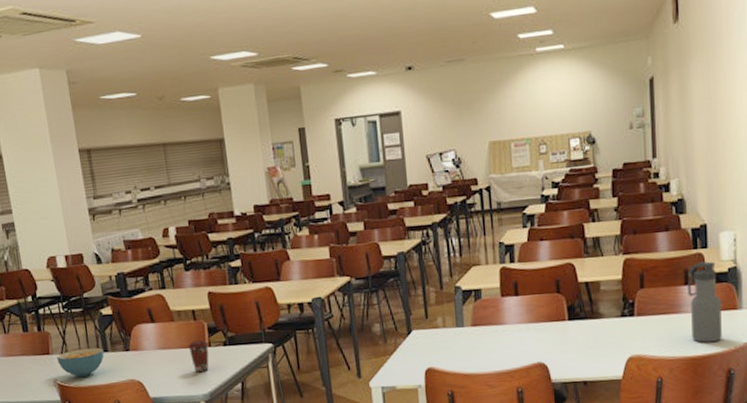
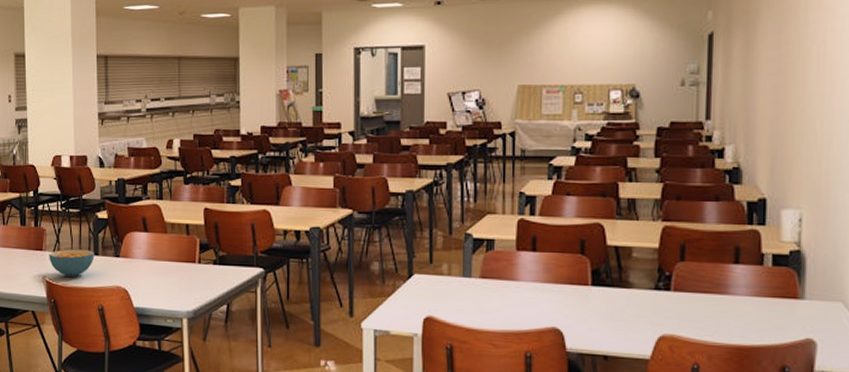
coffee cup: present [188,340,209,373] -> none [178,256,198,289]
water bottle: present [687,261,722,343] -> none [738,240,778,332]

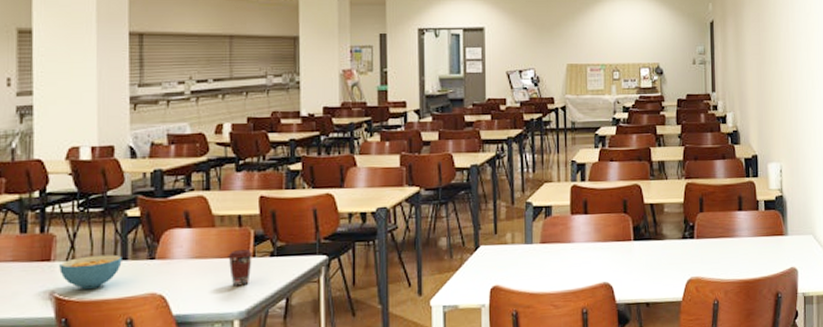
coffee cup: none [178,256,198,289] -> present [228,250,252,286]

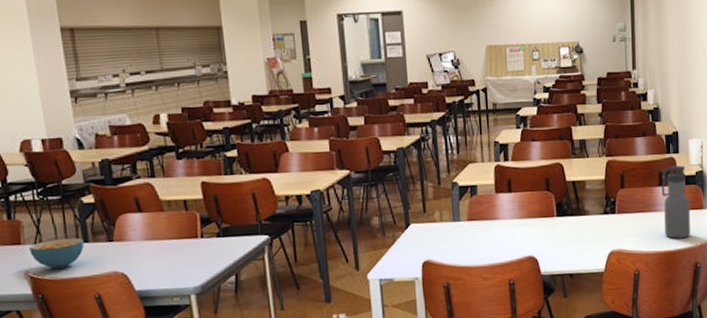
coffee cup: present [228,250,252,286] -> none [178,231,201,265]
water bottle: none [741,189,771,266] -> present [662,165,690,239]

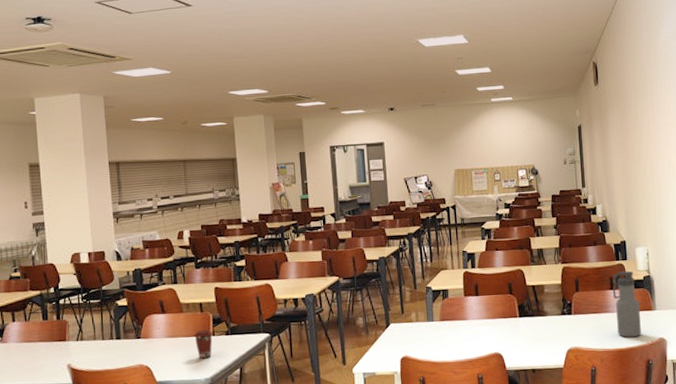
cereal bowl: present [29,237,84,269] -> none [72,335,117,362]
coffee cup: none [178,231,201,265] -> present [194,330,213,359]

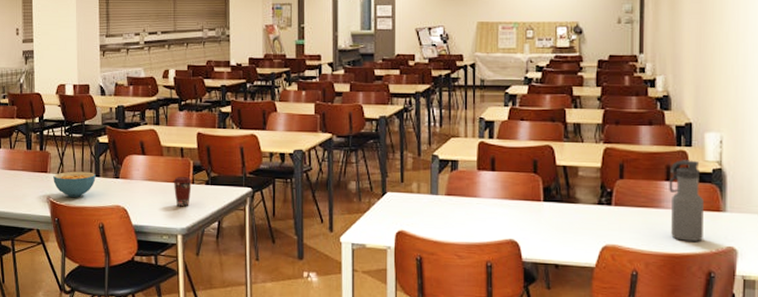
cereal bowl: none [72,335,117,362] -> present [53,171,96,197]

